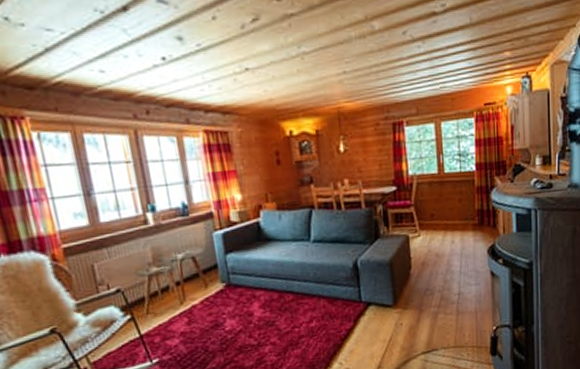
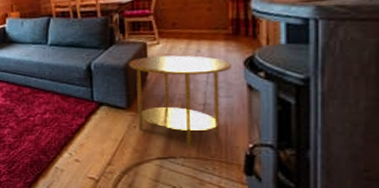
side table: none [393,246,479,338] -> present [128,55,232,147]

